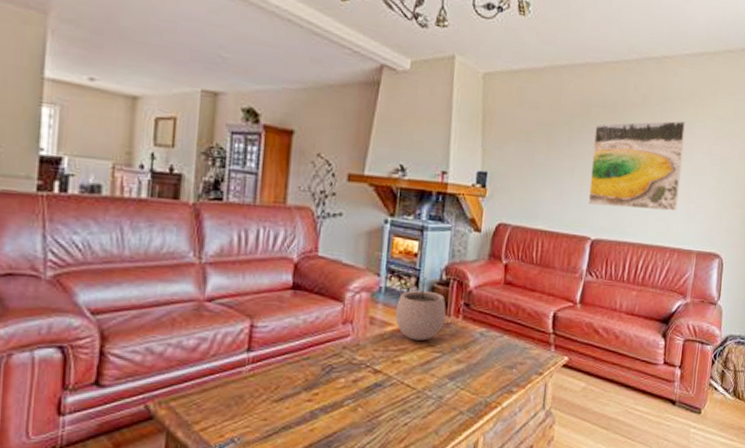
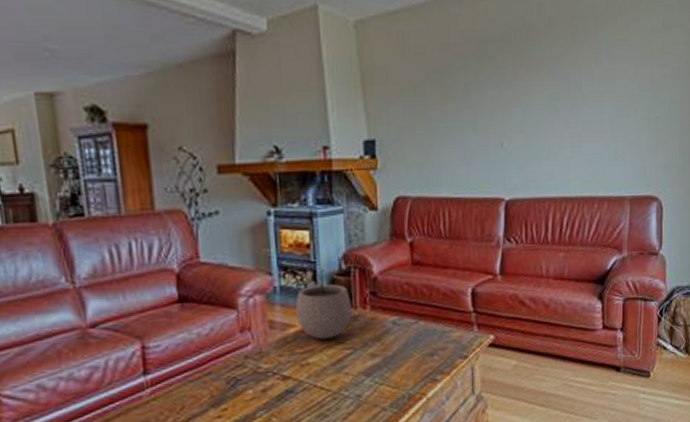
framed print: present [588,121,685,211] -> none [496,44,604,161]

